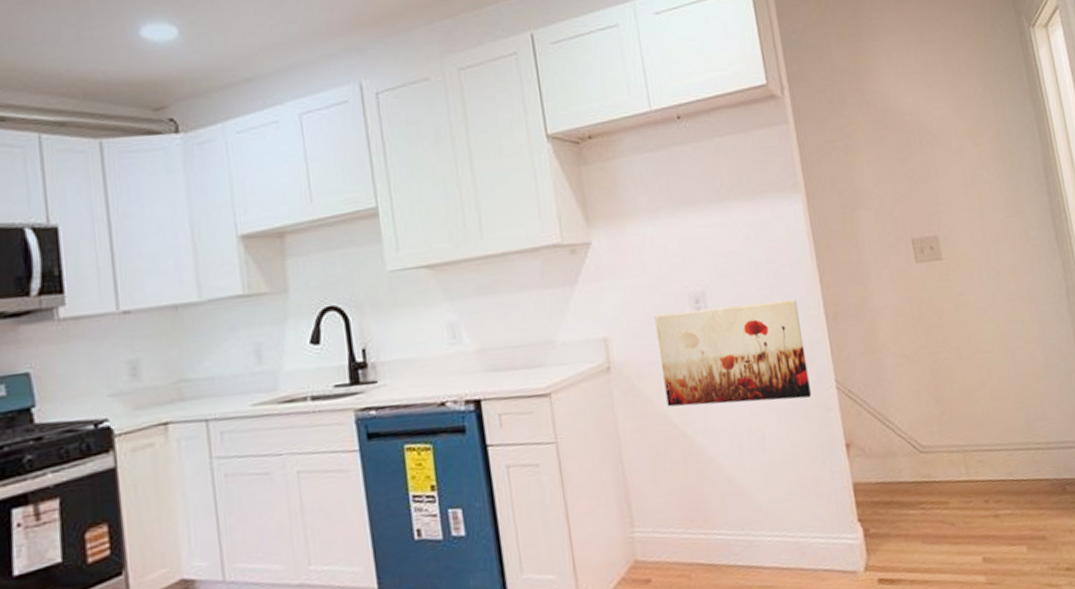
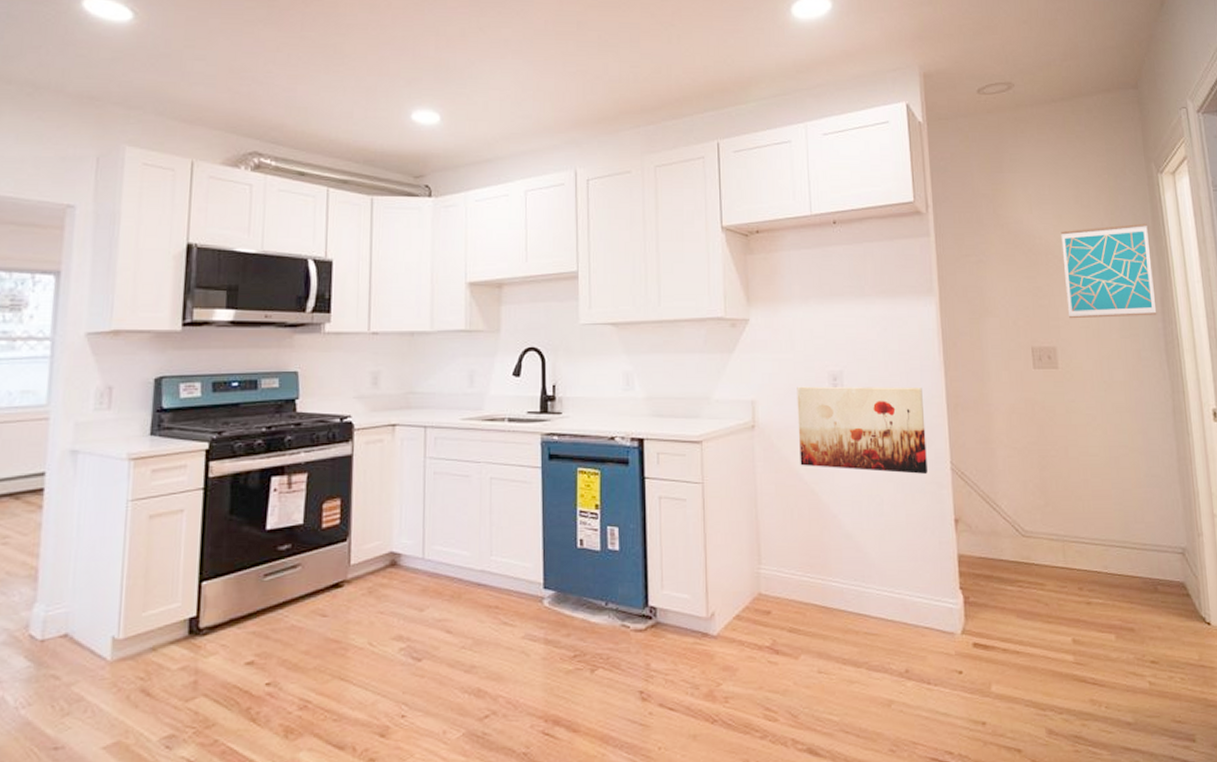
wall art: none [932,85,1042,202] -> present [1061,223,1157,319]

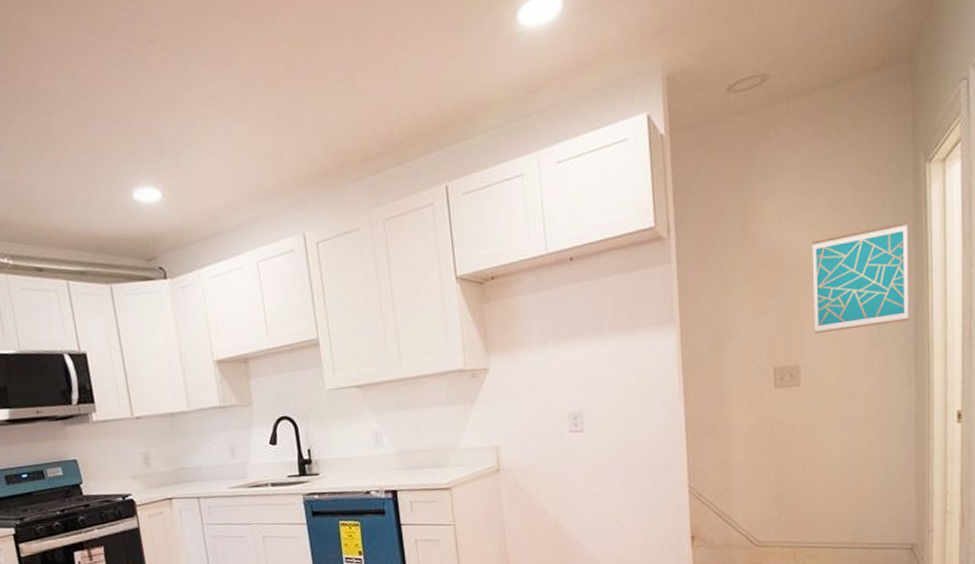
wall art: present [797,386,927,474] -> none [538,418,666,502]

